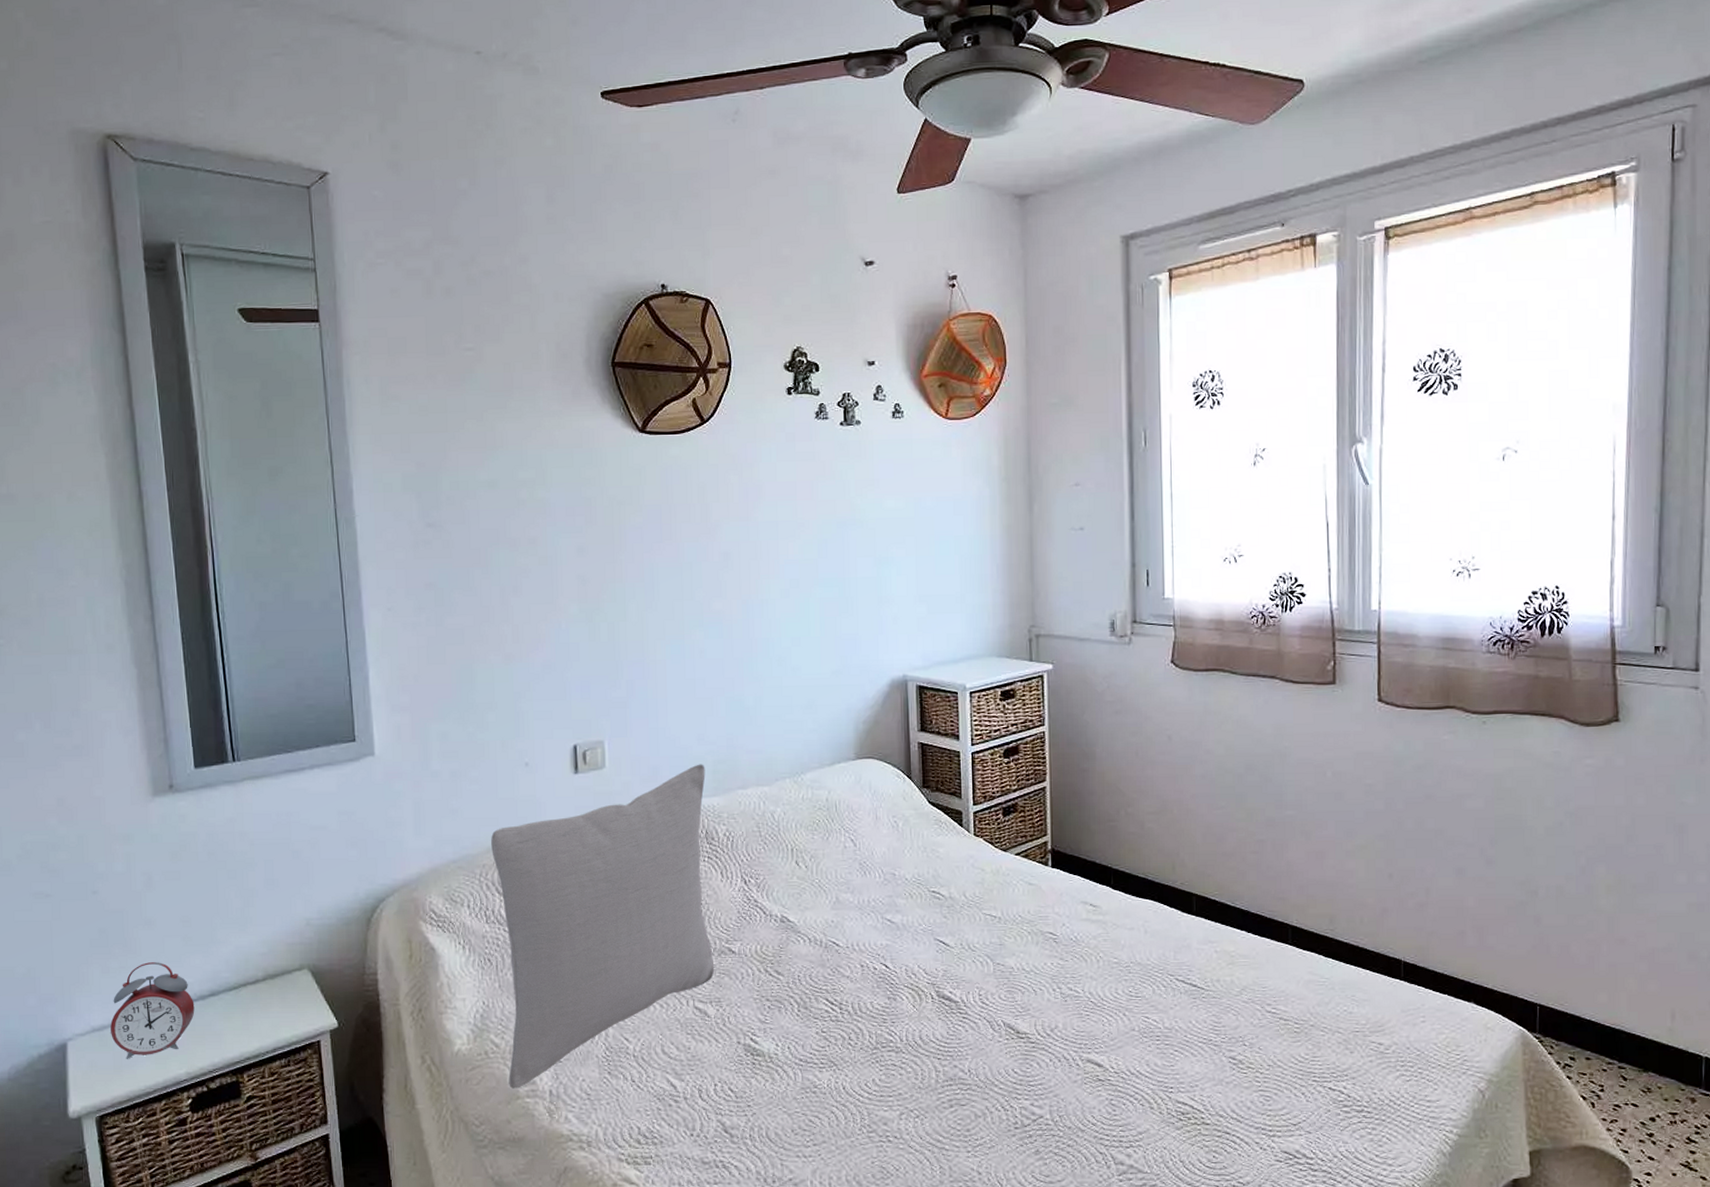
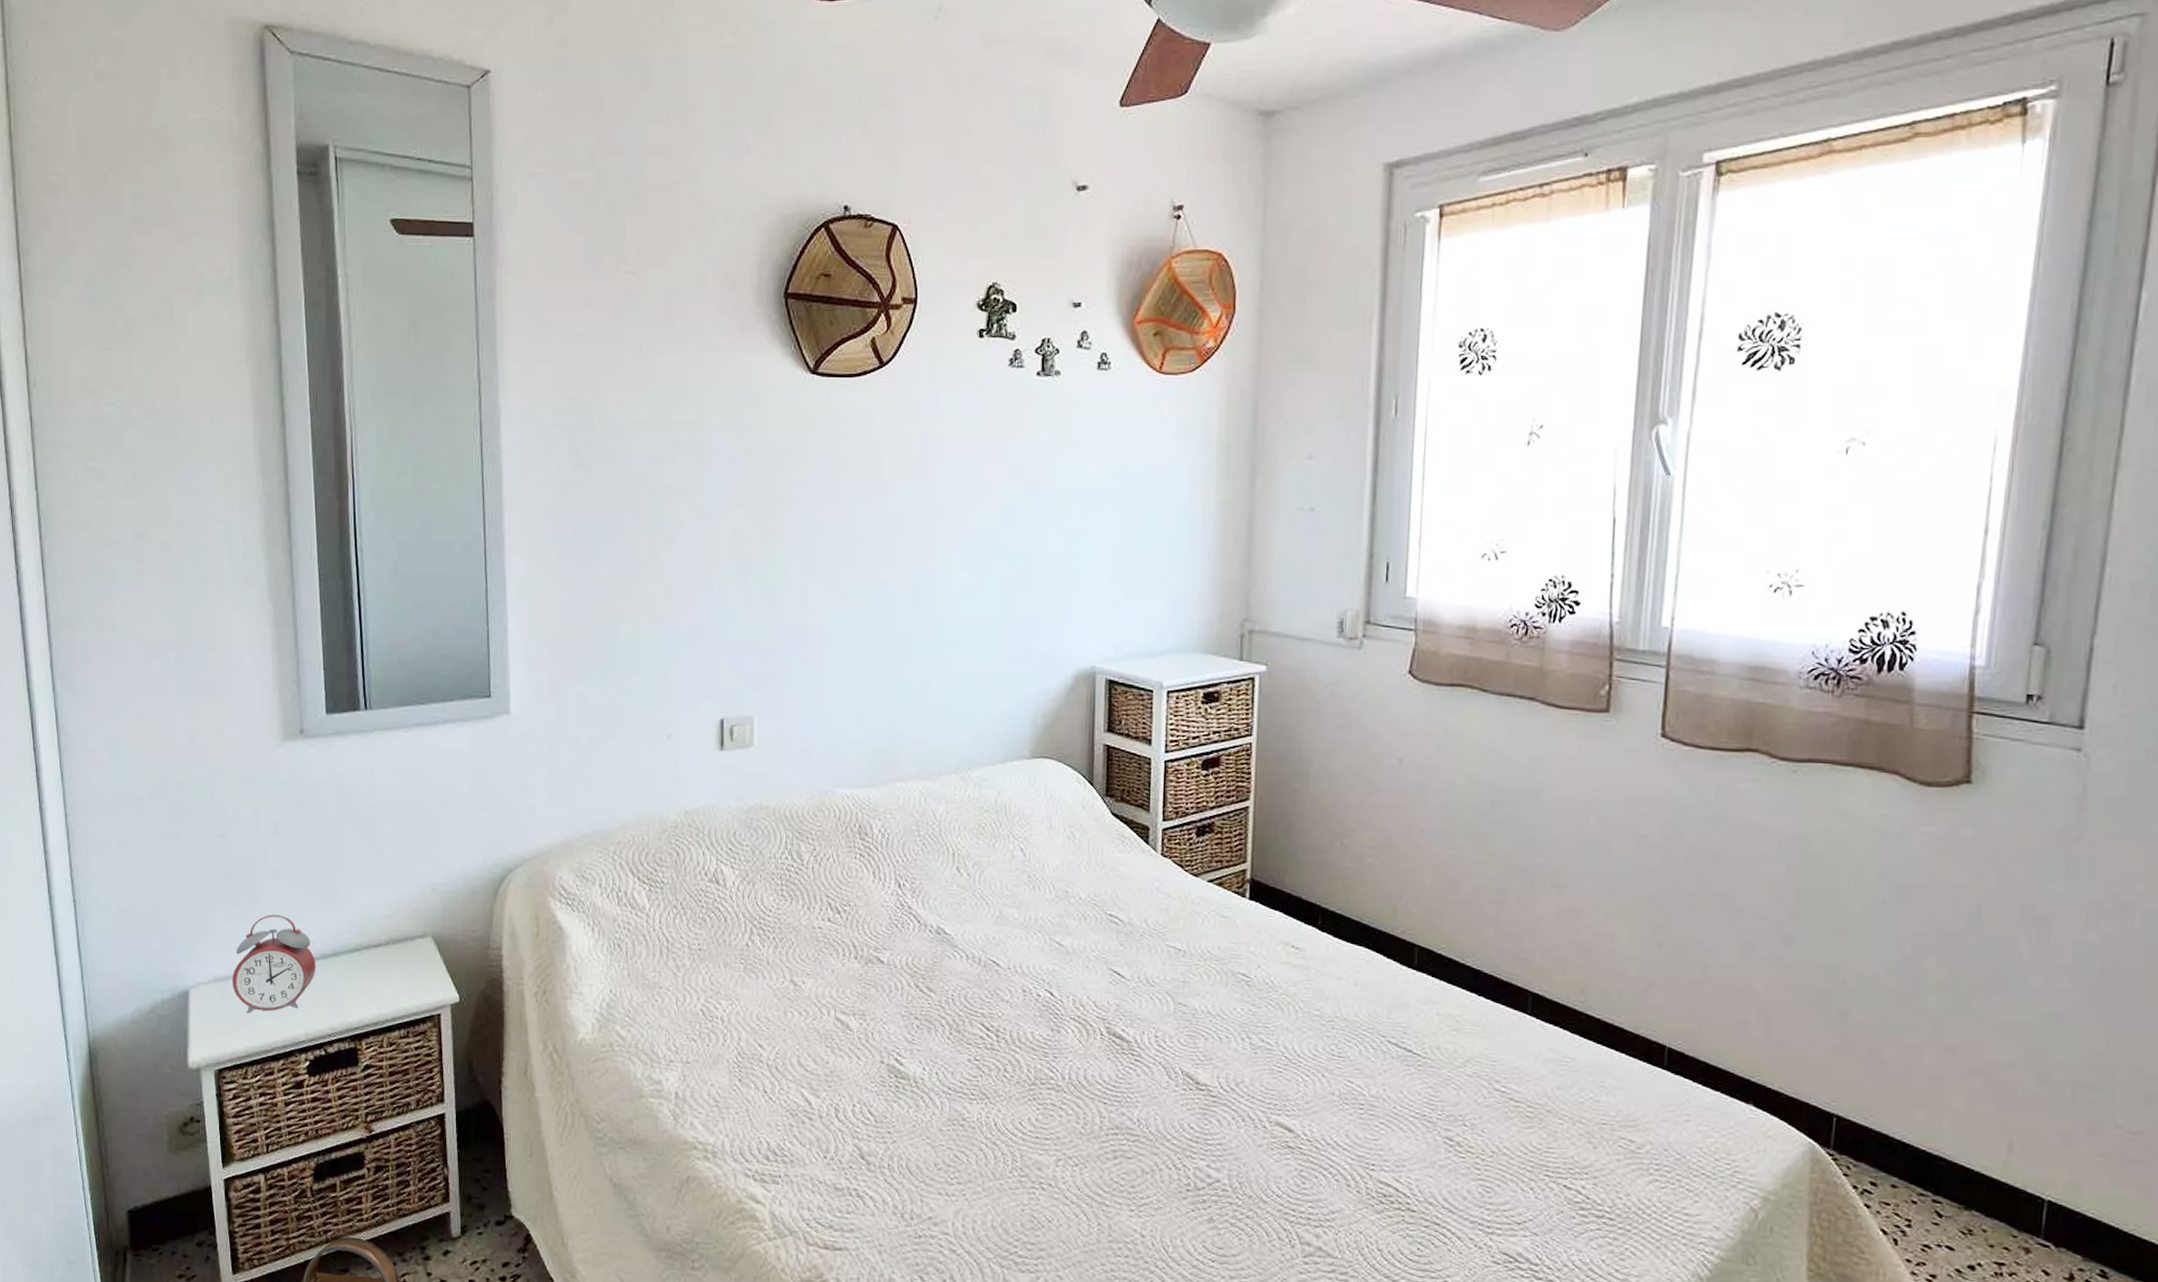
pillow: present [491,764,715,1089] -> none [627,750,863,1087]

